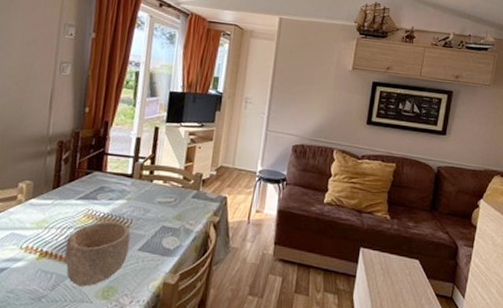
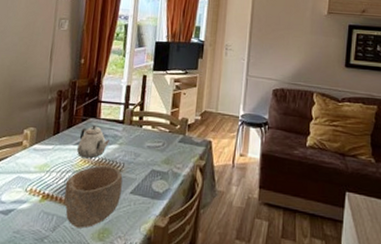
teapot: none [80,179,118,214] -> present [77,125,111,159]

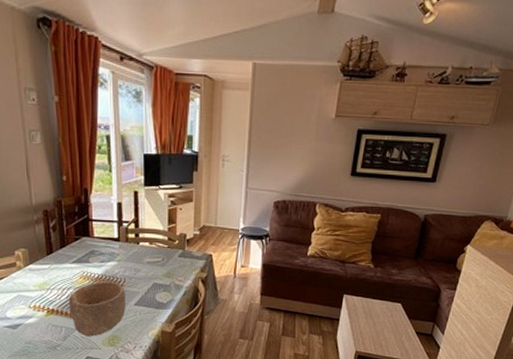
teapot: present [77,125,111,159] -> none [75,244,108,276]

